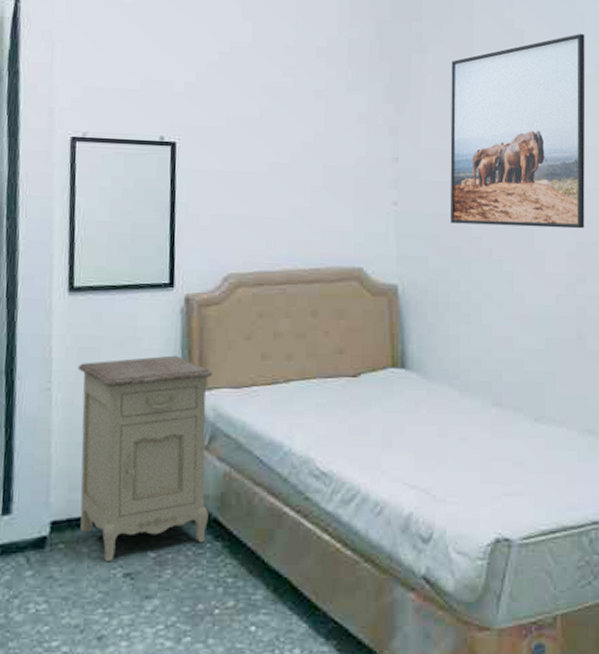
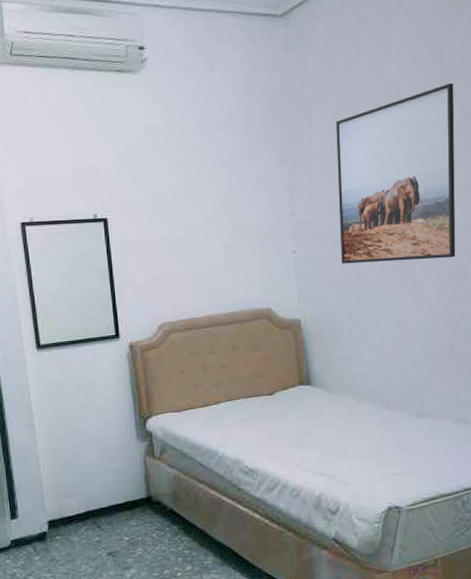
nightstand: present [77,355,212,563] -> none [52,391,166,546]

